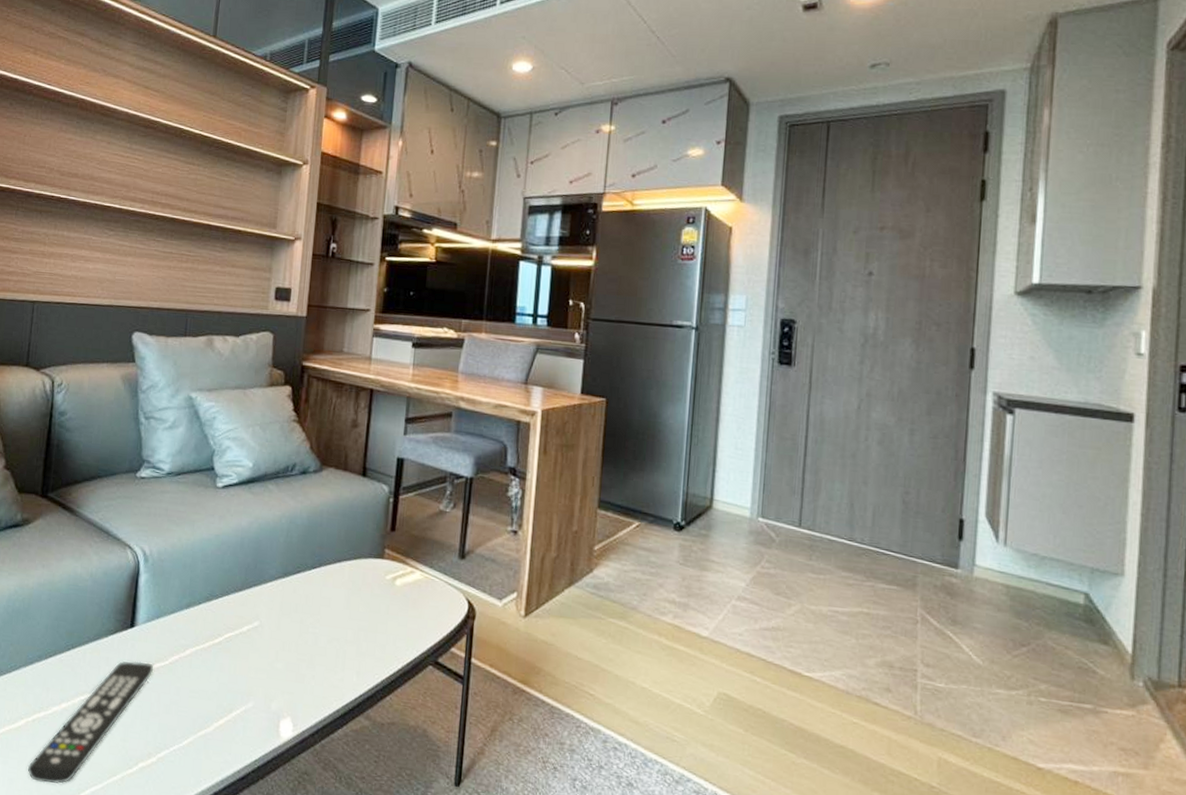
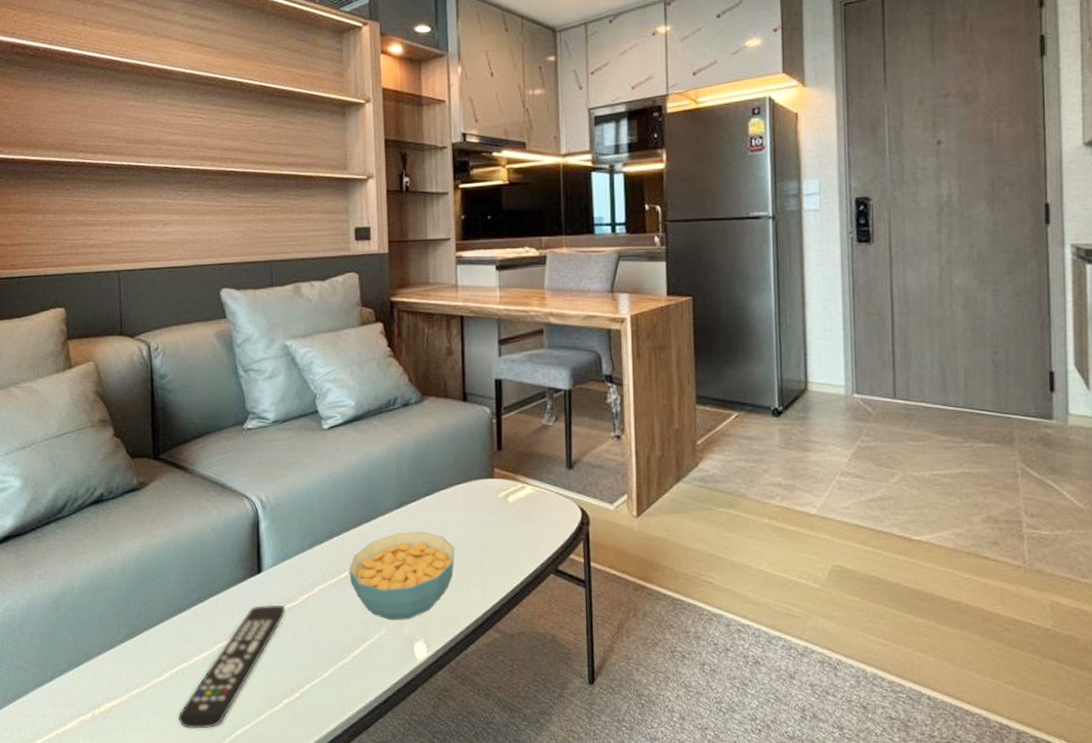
cereal bowl: none [223,603,335,695] -> present [349,531,455,621]

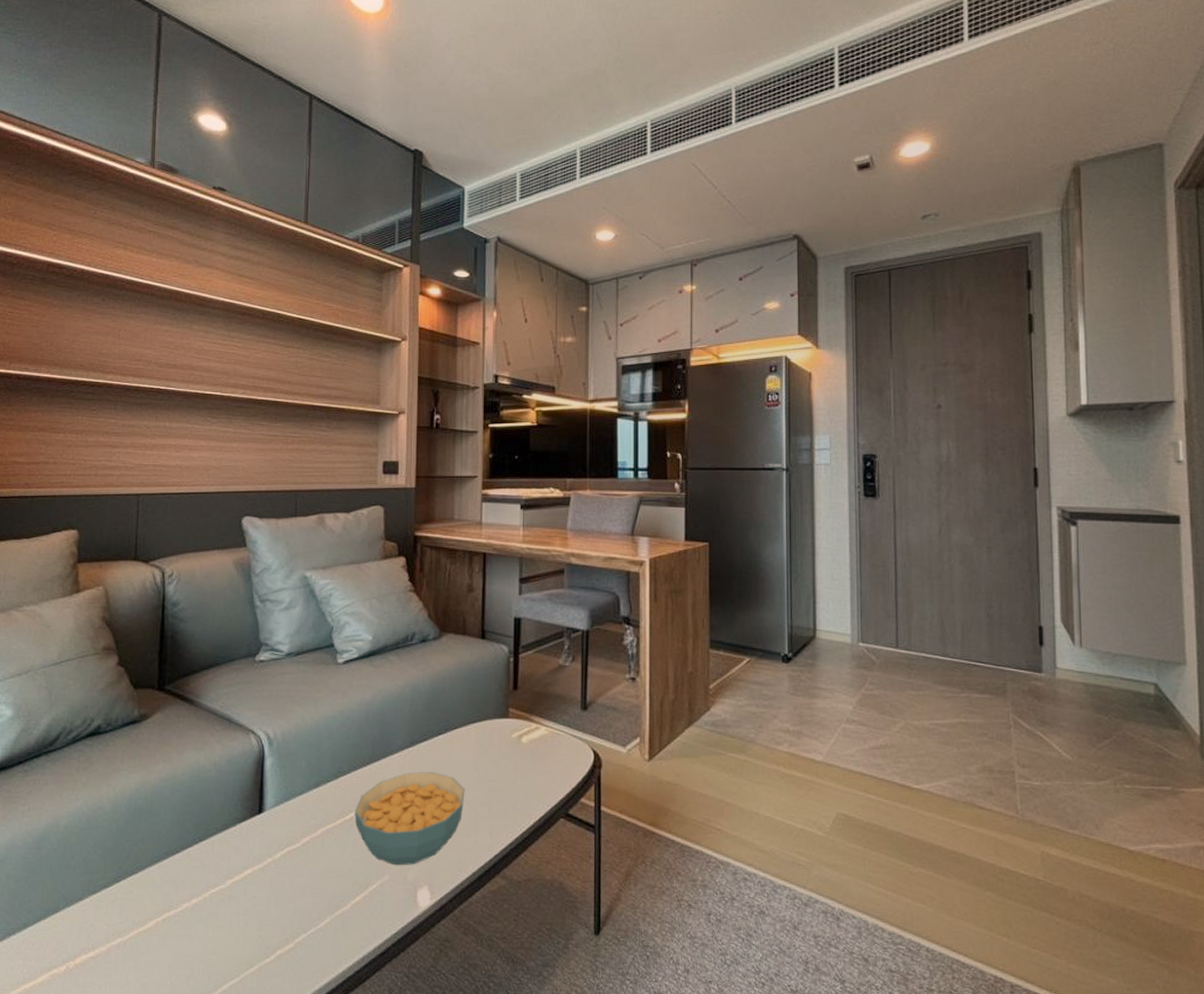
remote control: present [177,604,286,729] -> none [160,847,286,983]

